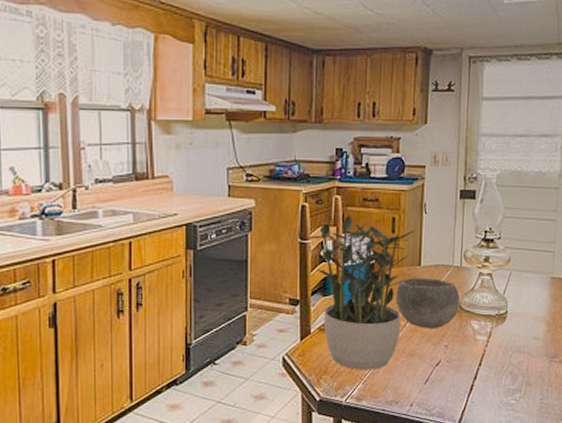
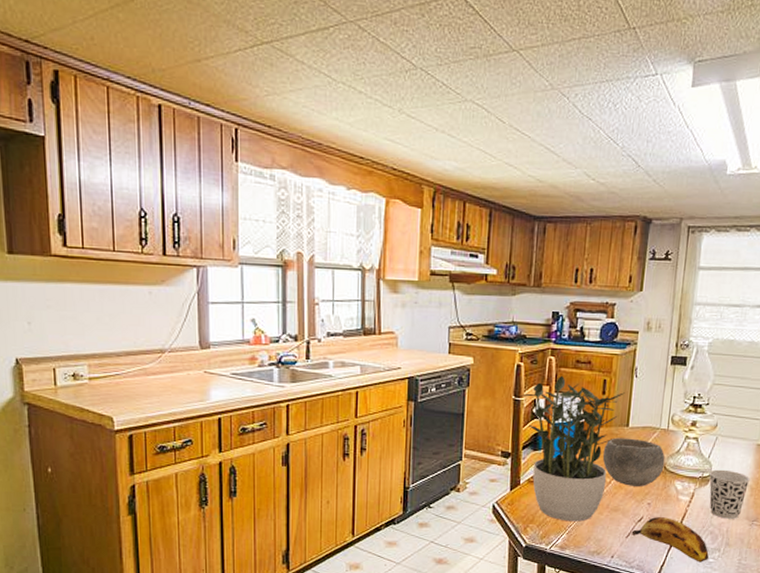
banana: none [429,359,511,405] -> present [631,517,710,562]
cup: none [505,305,547,357] -> present [709,469,750,519]

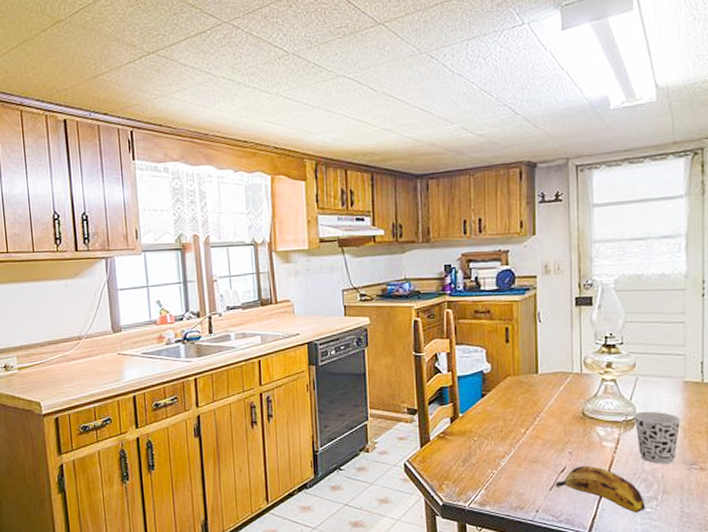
potted plant: present [518,375,626,522] -> none [419,327,531,476]
bowl: present [602,437,665,486] -> none [513,385,582,435]

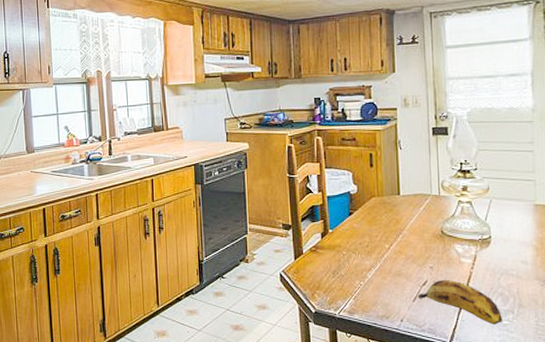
cup: present [633,411,681,464] -> none [488,231,534,280]

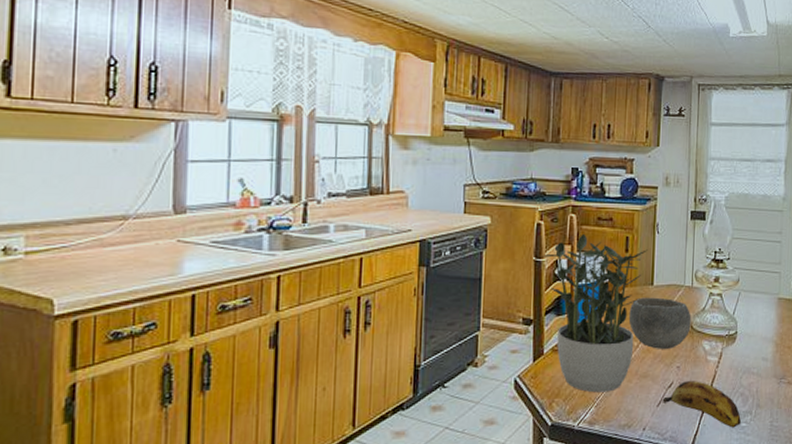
potted plant: none [292,152,393,287] -> present [539,233,649,393]
bowl: none [378,205,441,251] -> present [628,297,691,349]

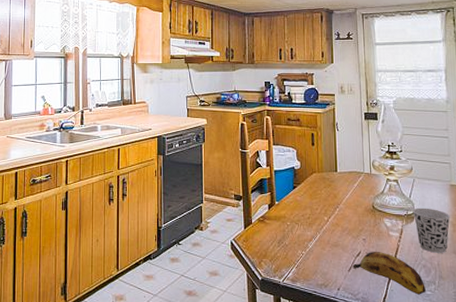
potted plant: present [539,233,649,393] -> none [244,131,331,256]
bowl: present [628,297,691,349] -> none [318,181,373,224]
cup: none [735,326,775,378] -> present [412,207,450,253]

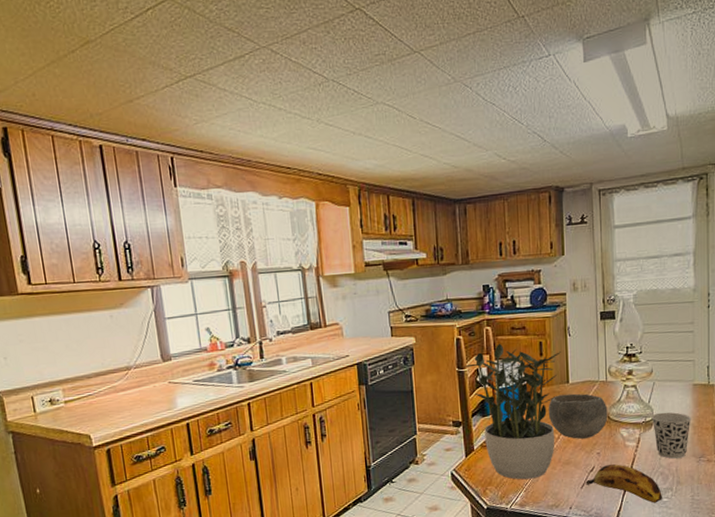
potted plant: none [244,131,331,256] -> present [461,343,562,480]
bowl: none [318,181,373,224] -> present [548,393,608,439]

